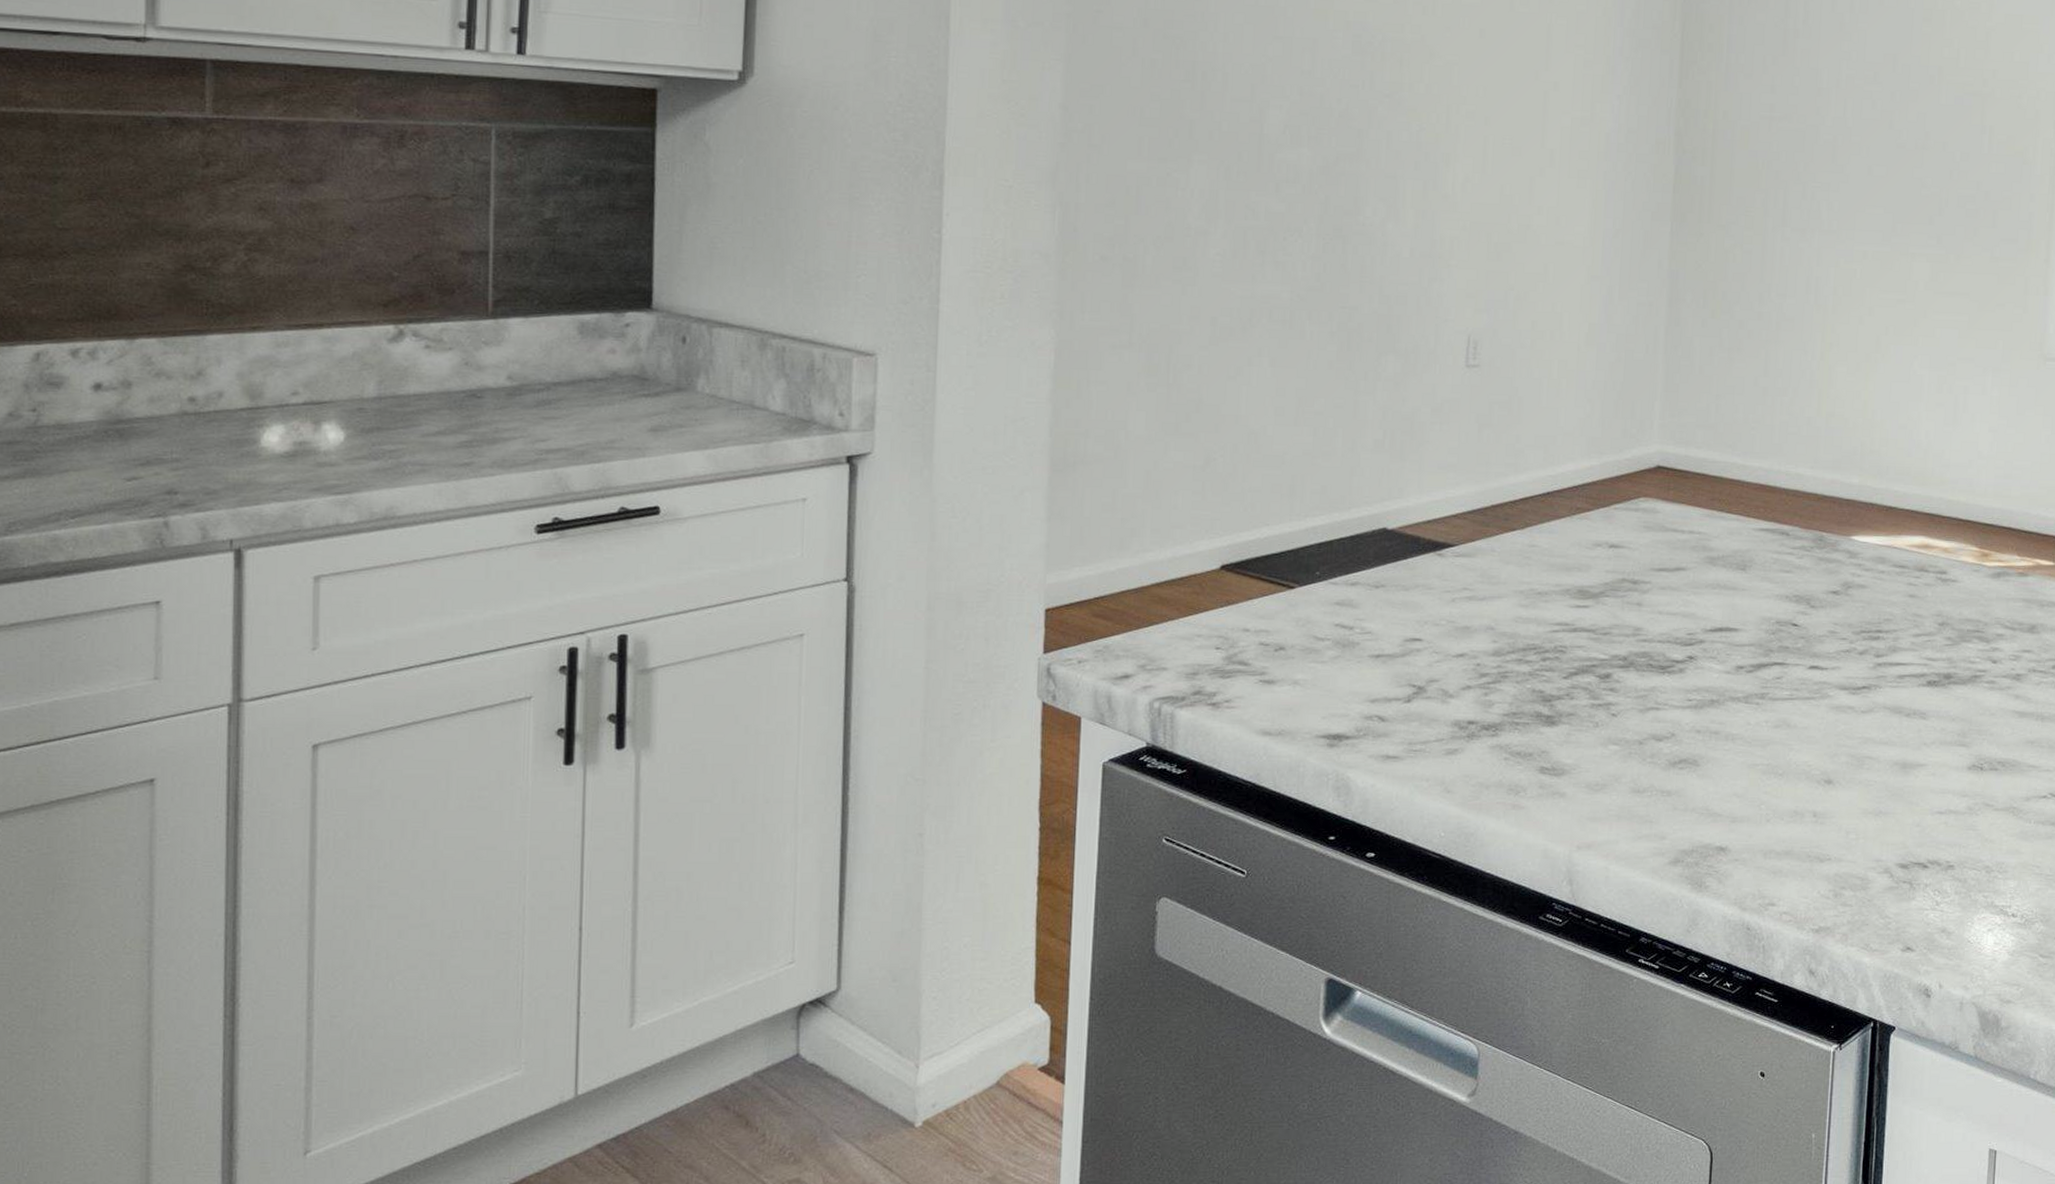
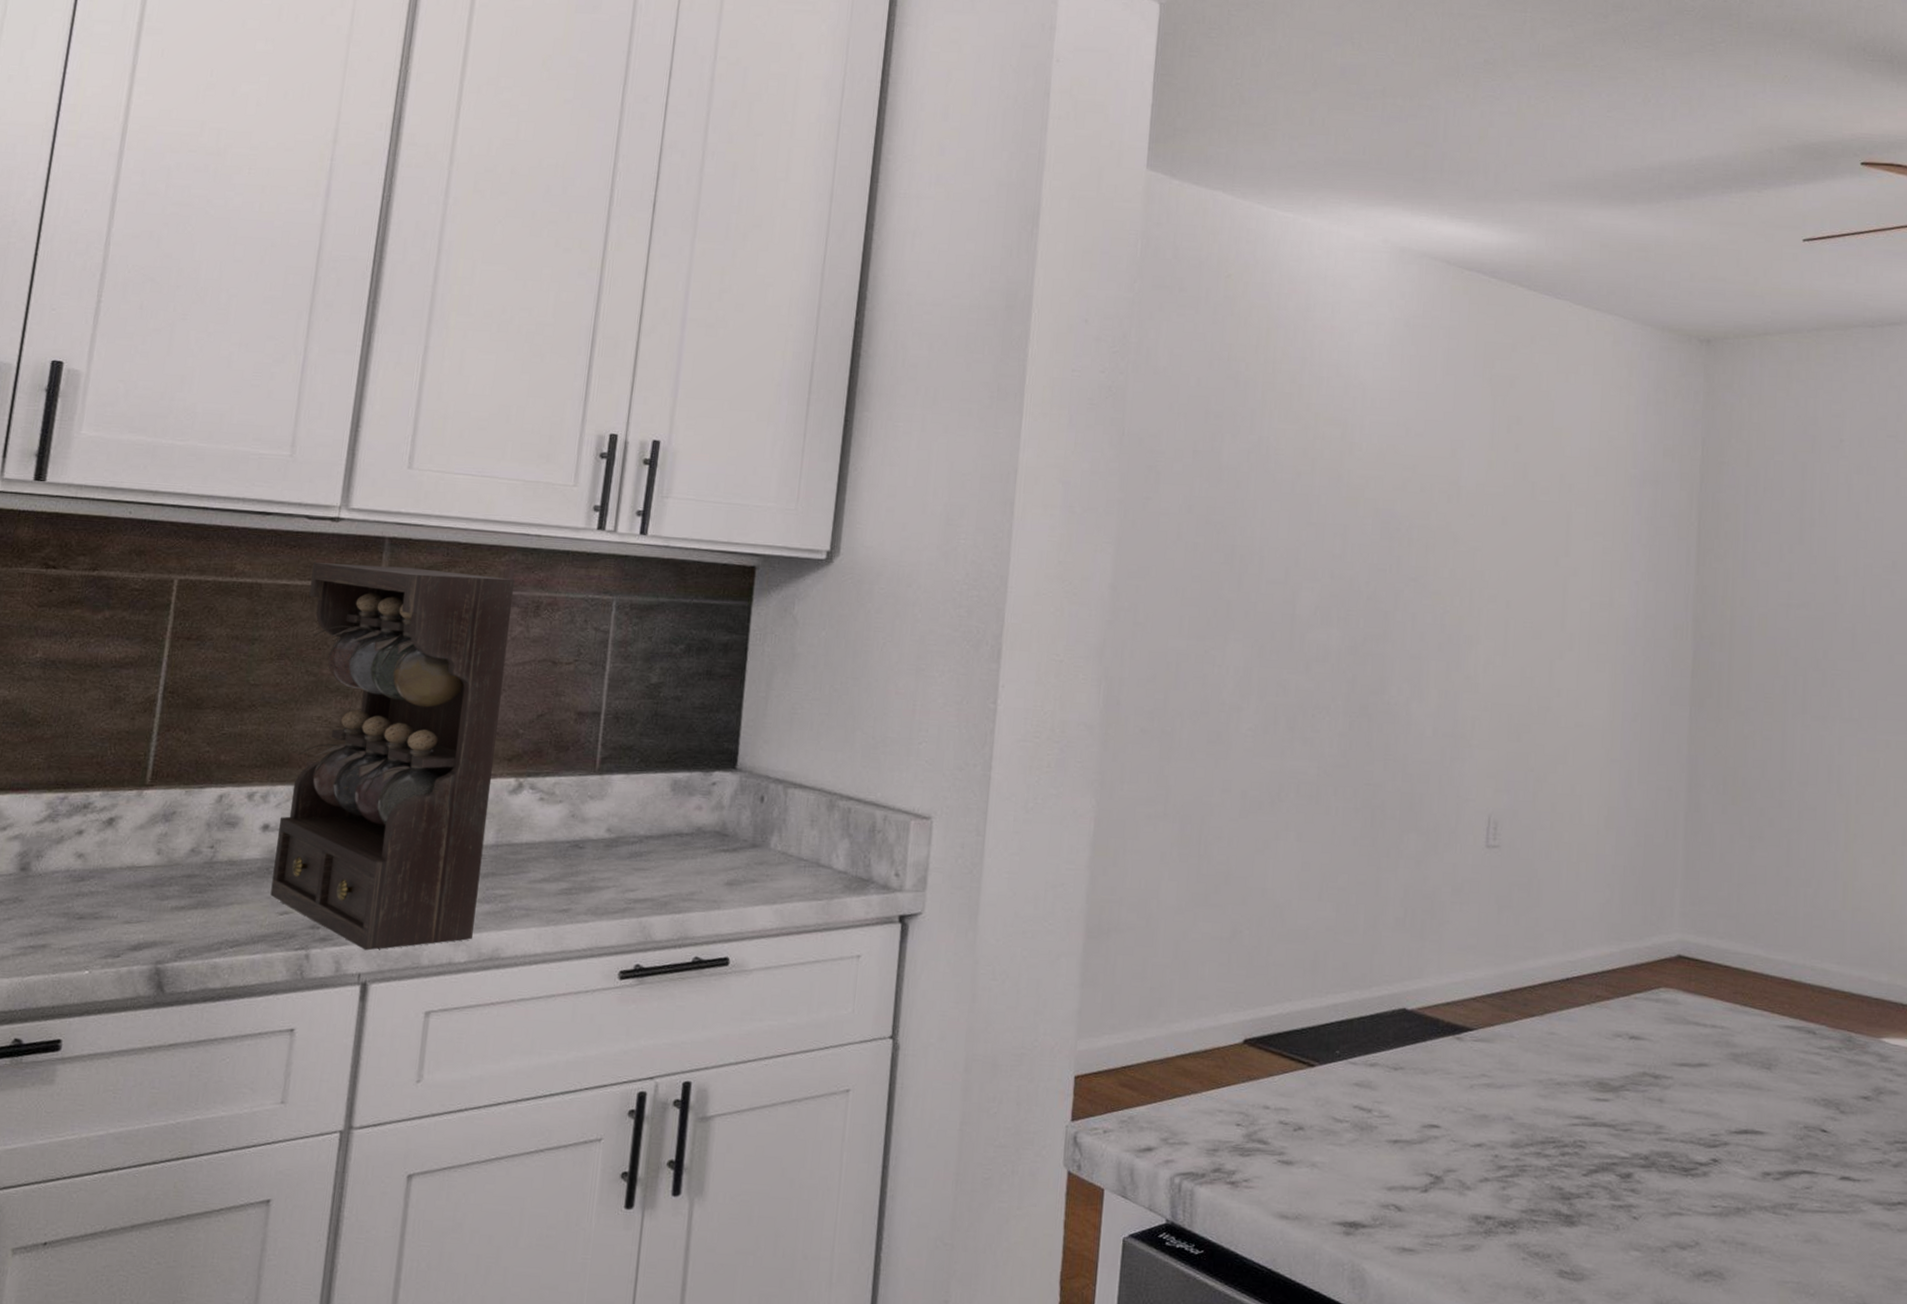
spice rack: none [113,89,372,515] -> present [270,562,515,951]

